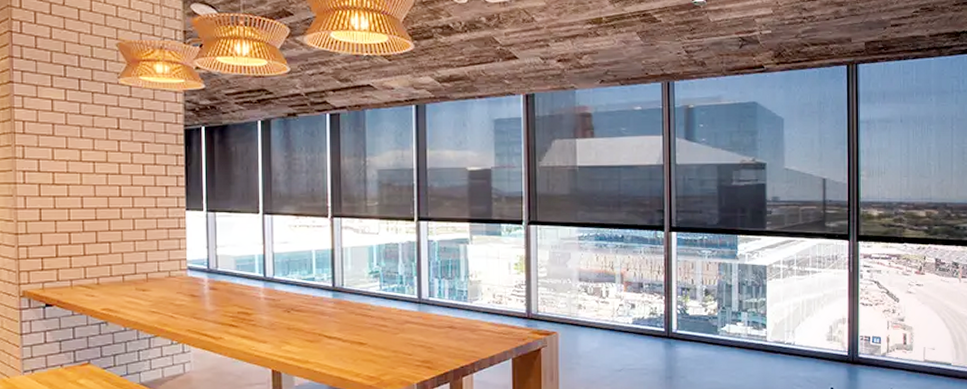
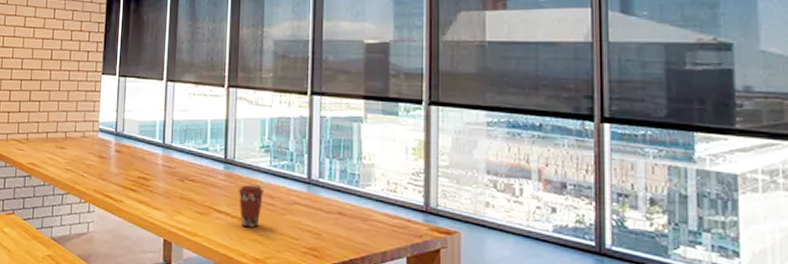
coffee cup: none [348,309,376,349] -> present [238,184,265,228]

